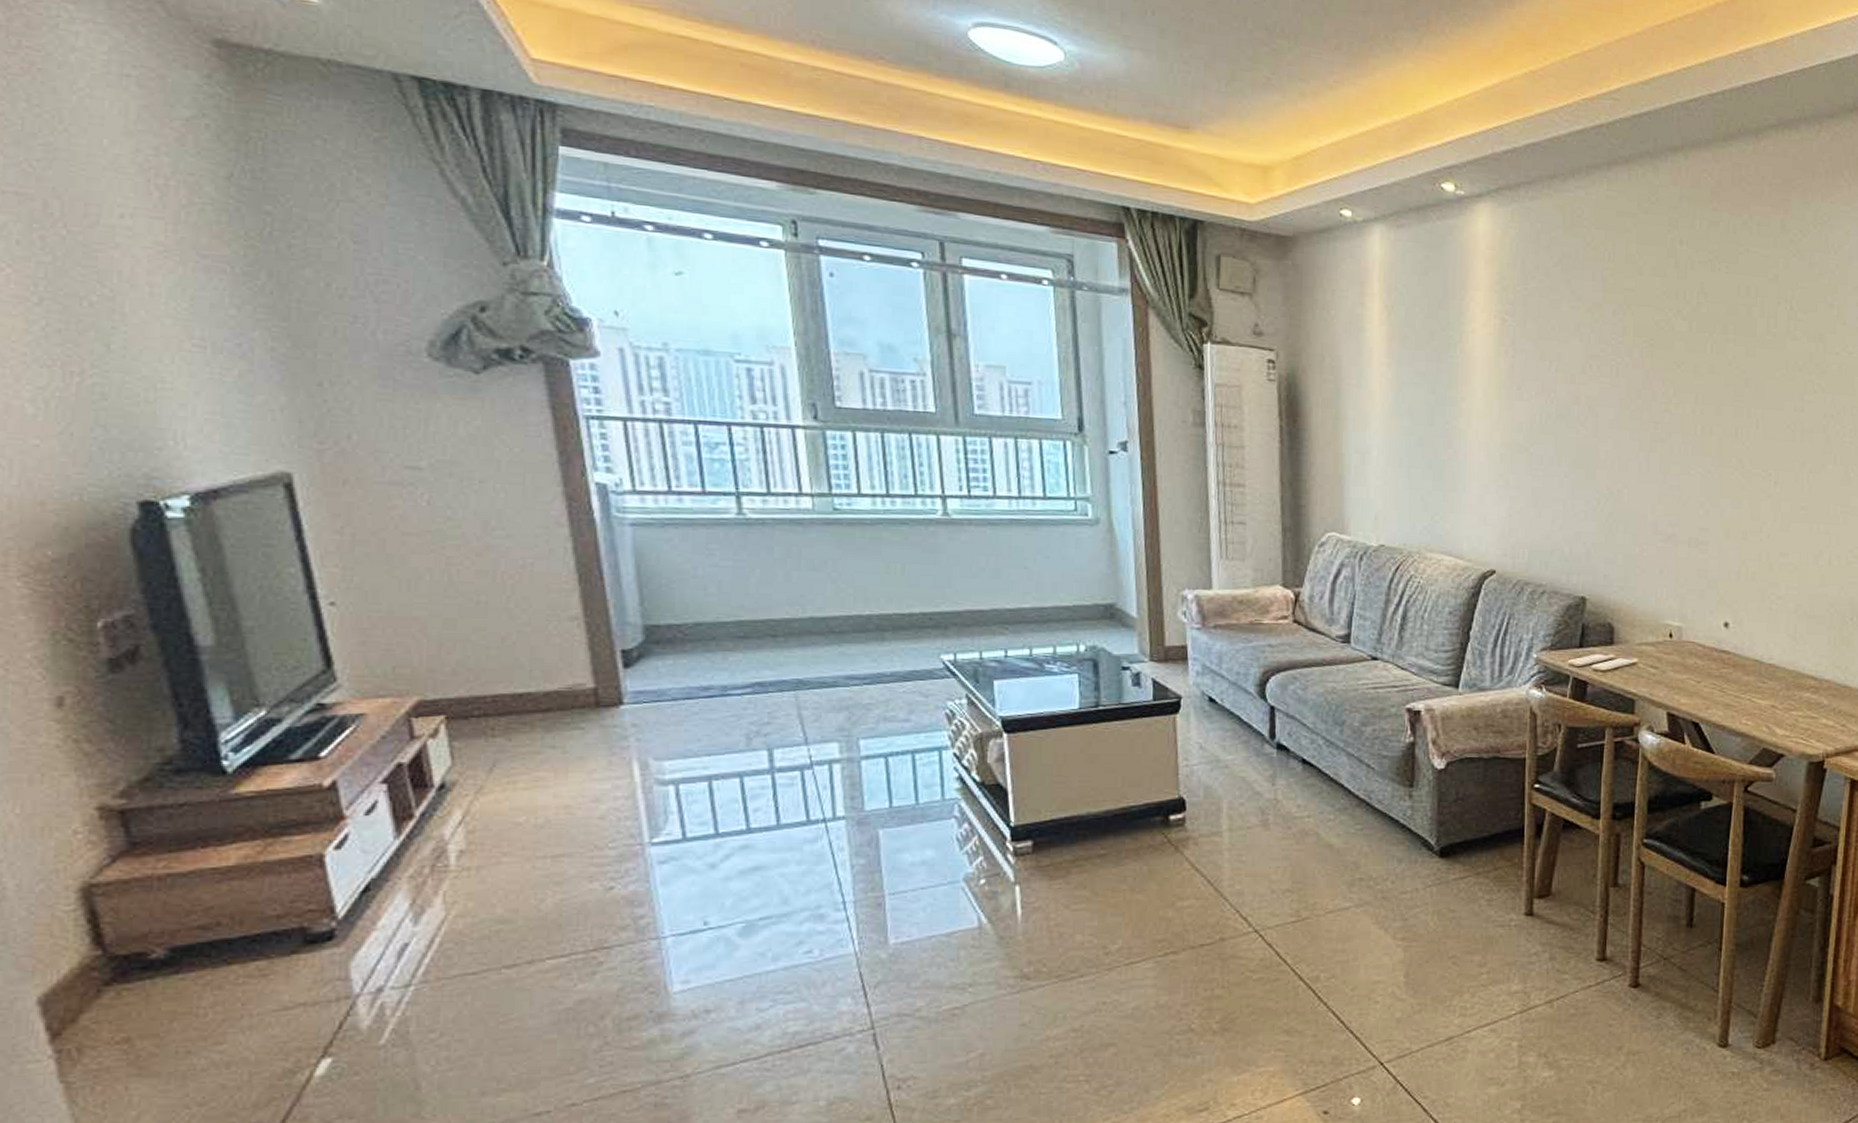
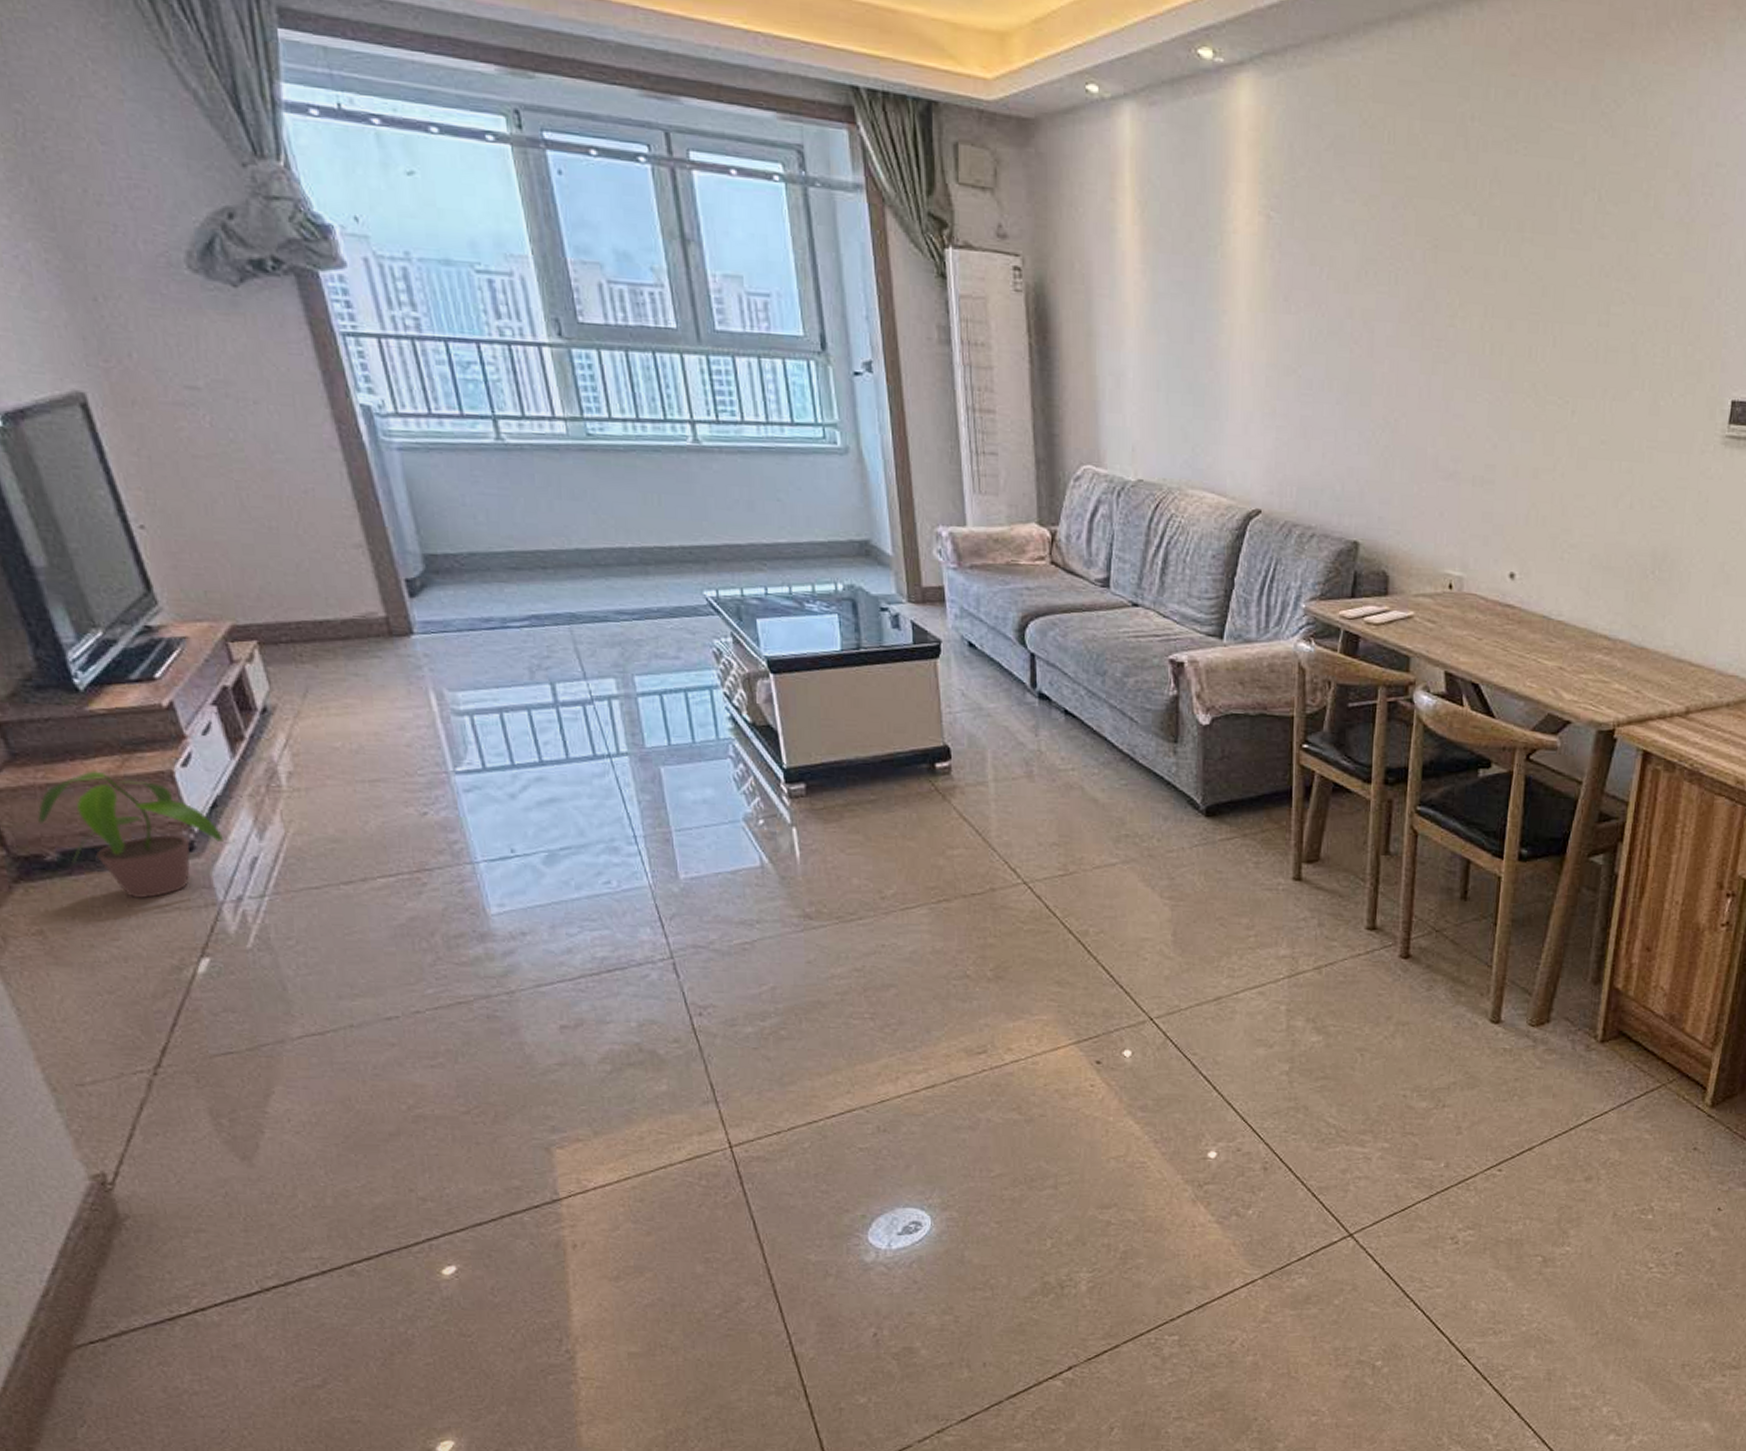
potted plant: none [149,858,373,996] -> present [38,771,225,899]

